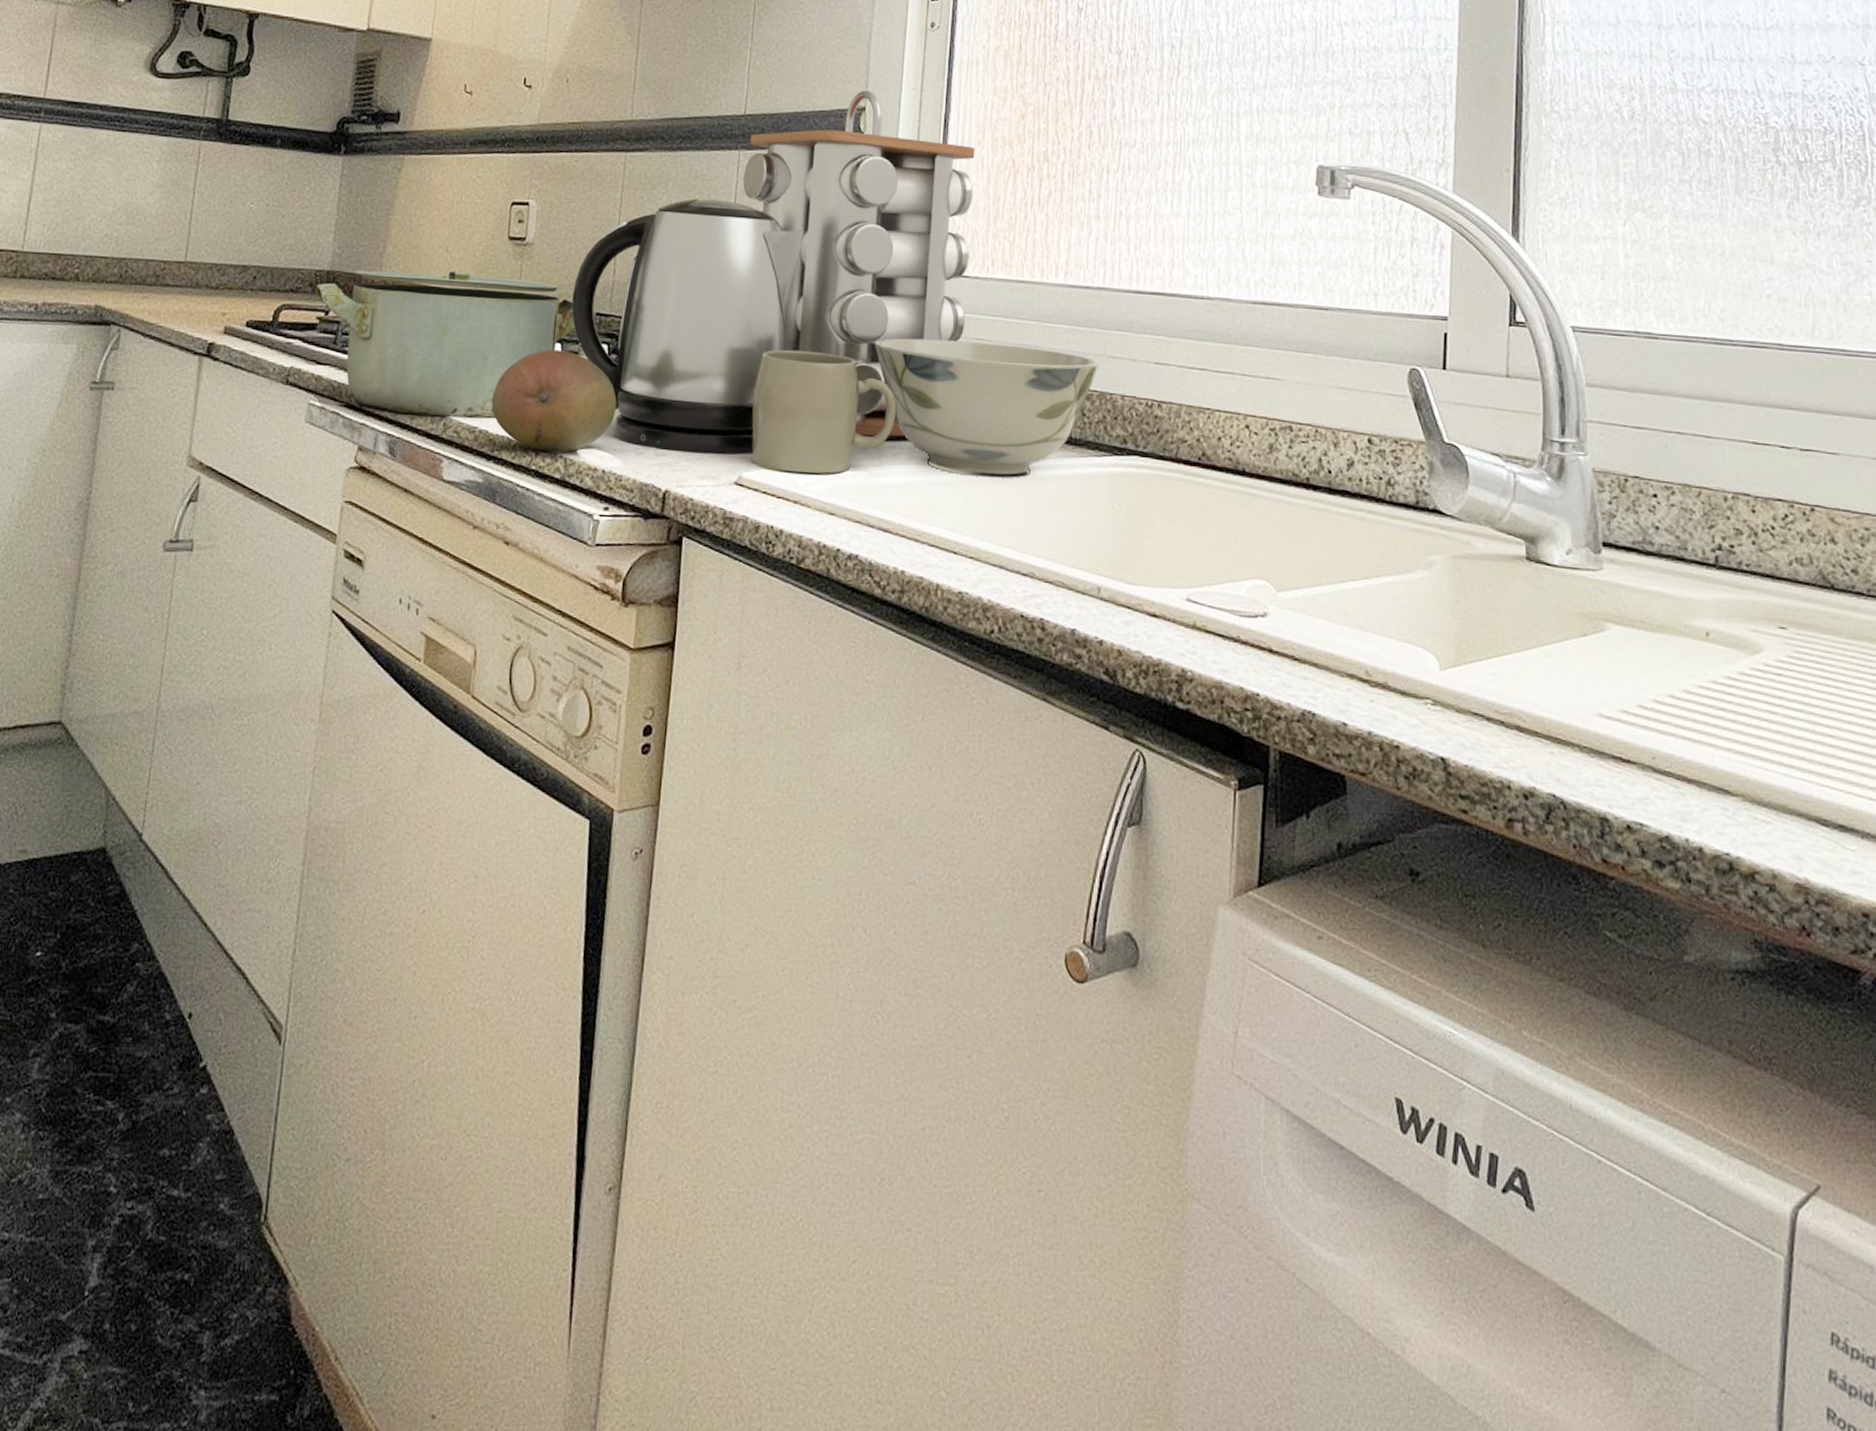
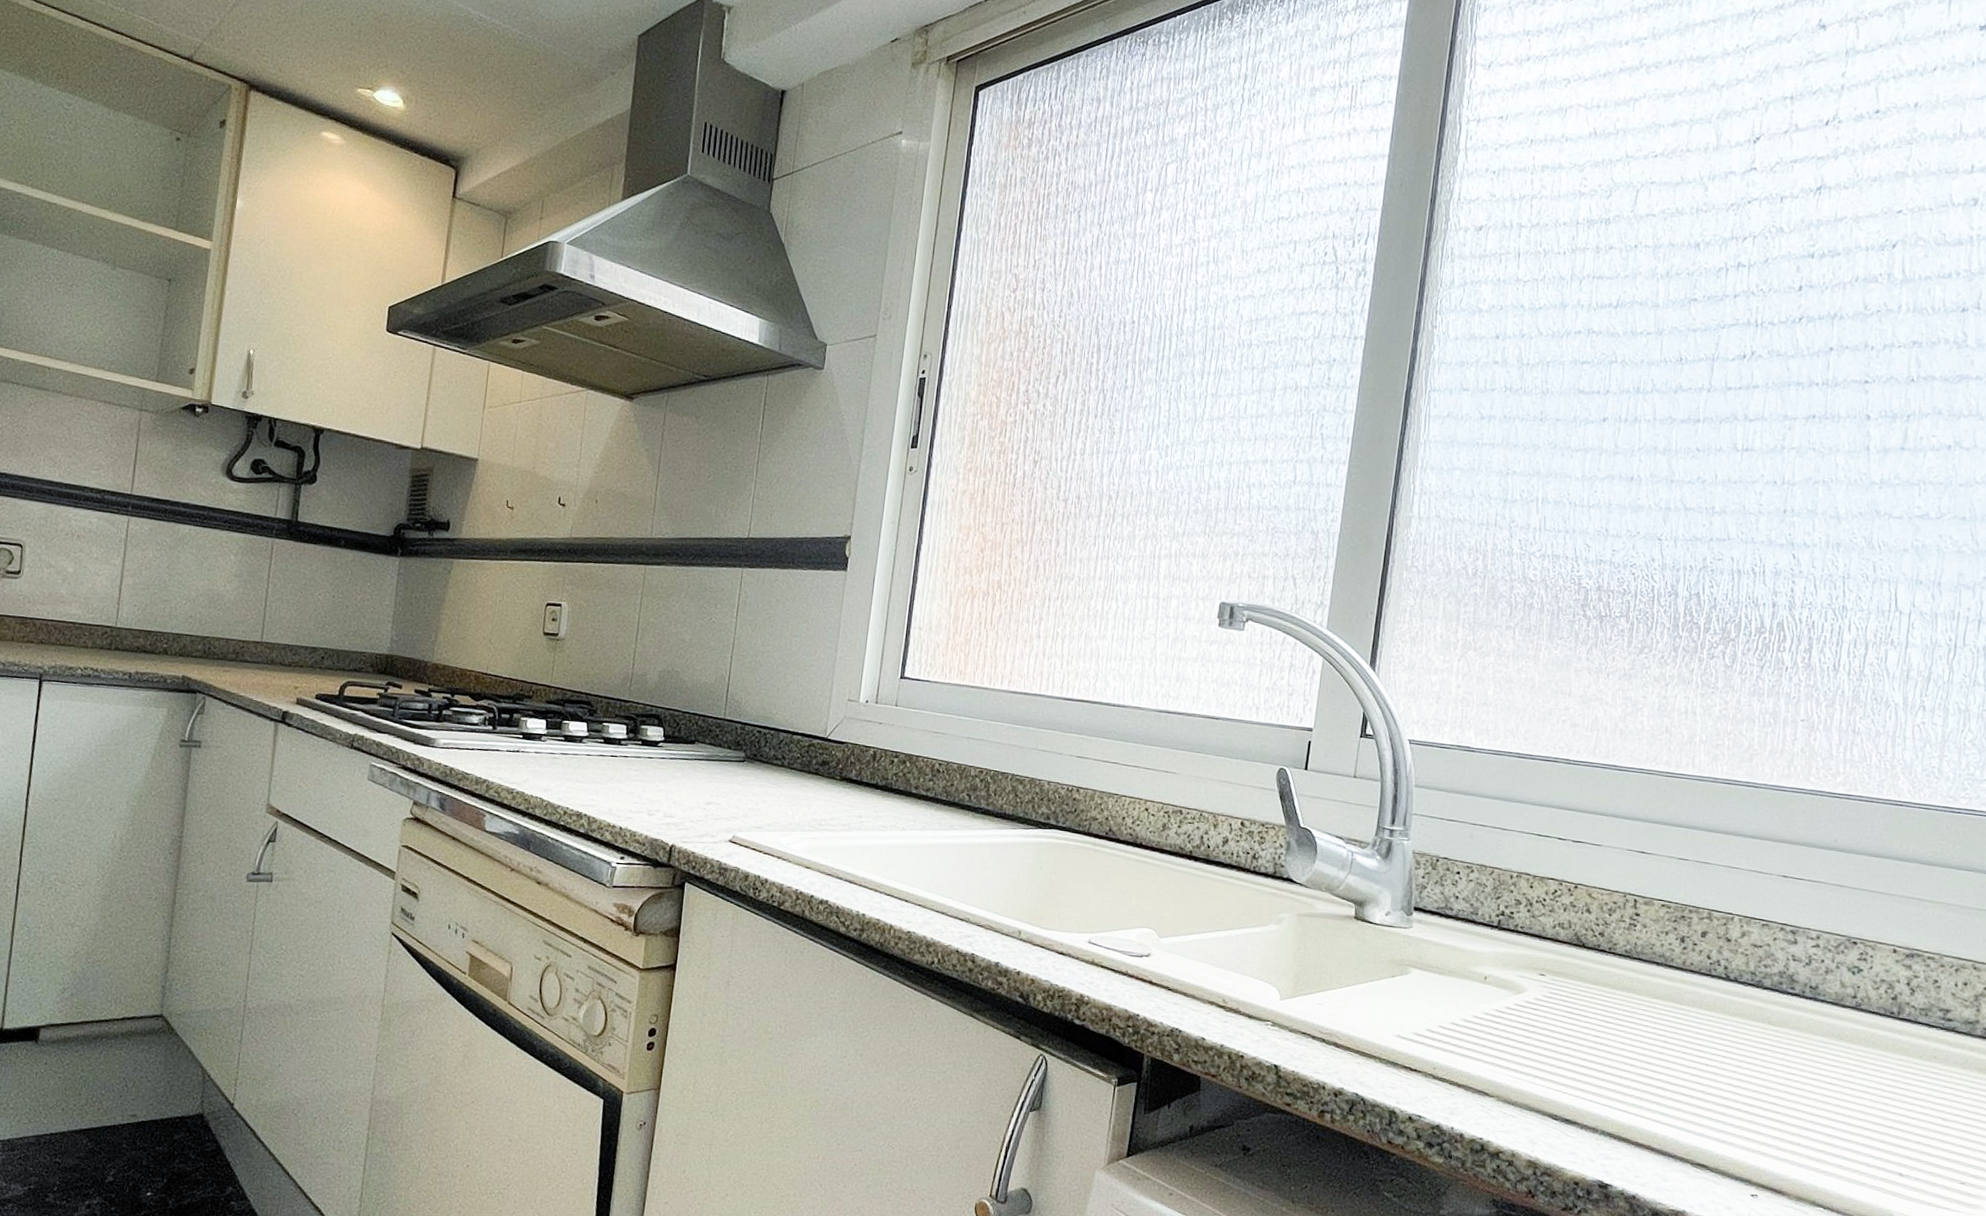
cooking pot: present [315,270,597,418] -> none [376,655,618,782]
fruit: present [491,349,617,453] -> none [527,727,633,813]
kettle: present [572,199,804,455] -> none [596,607,795,819]
spice rack: present [743,90,975,442] -> none [745,521,941,812]
mug: present [751,349,897,477] -> none [744,734,865,838]
bowl: present [874,338,1100,478] -> none [849,729,1032,844]

